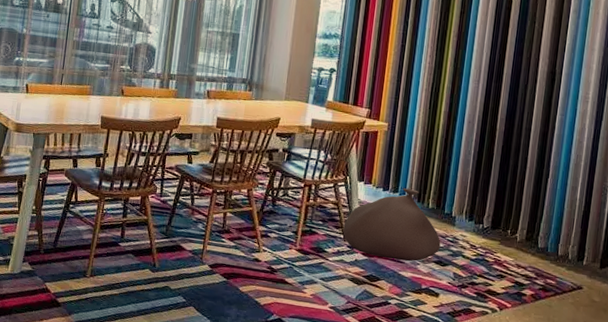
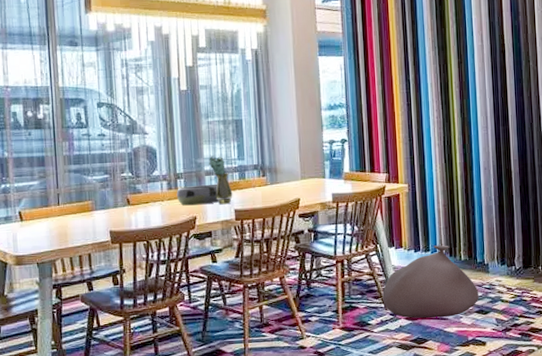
bowl: none [166,87,206,108] -> present [176,183,218,205]
vase: none [200,61,219,112] -> present [208,154,233,205]

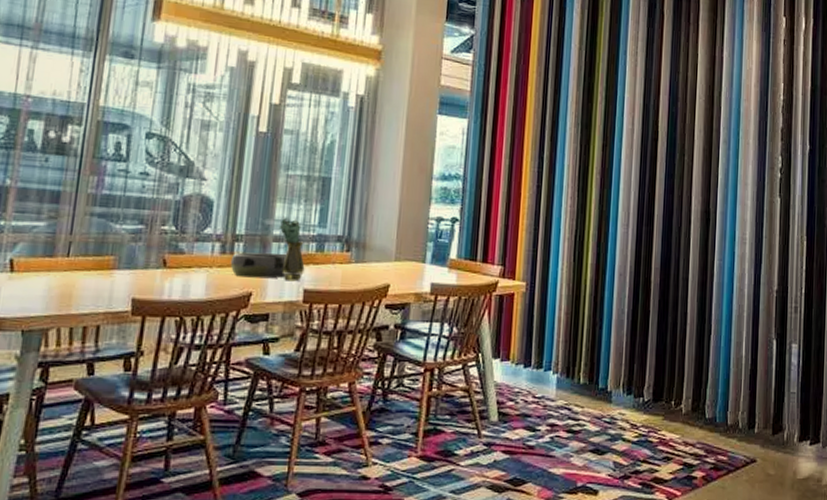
pouf: present [382,245,479,319] -> none [476,362,597,454]

